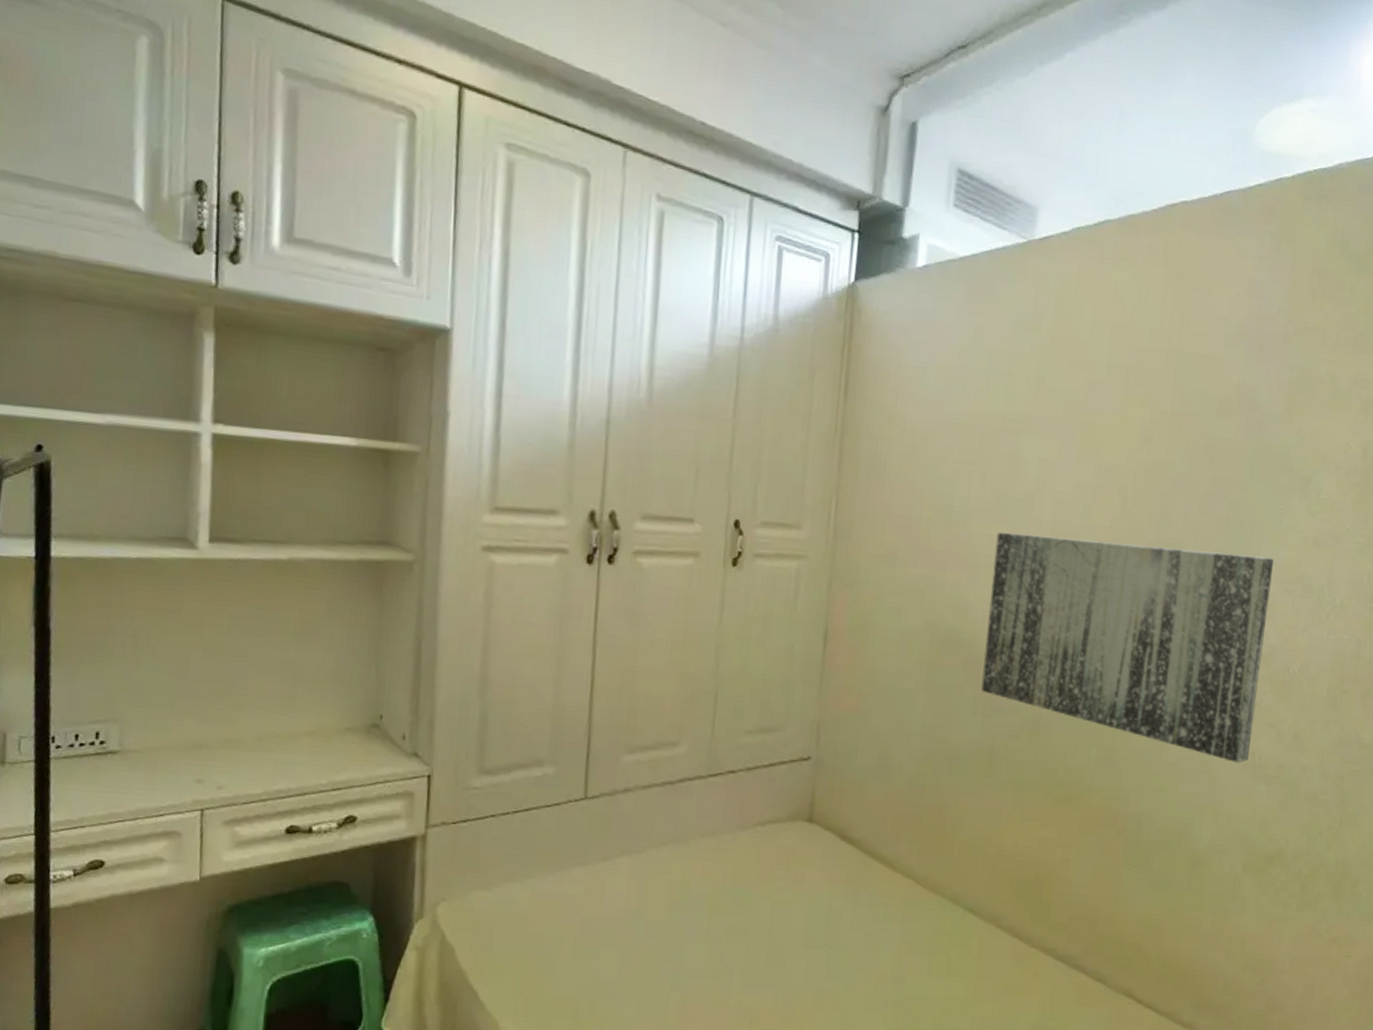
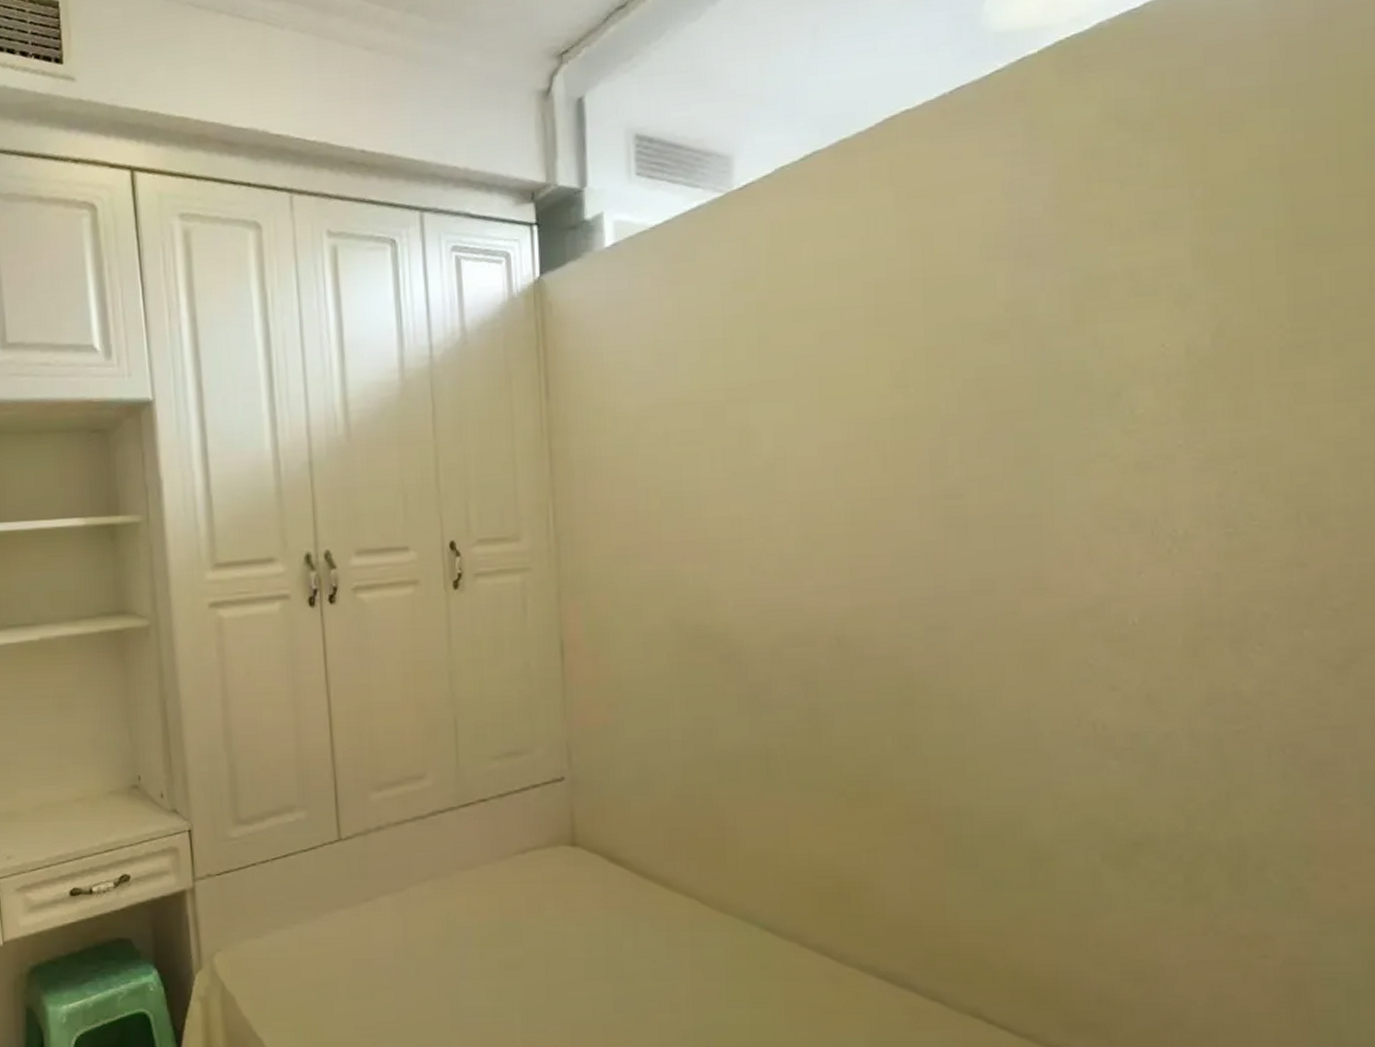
wall art: present [981,532,1274,764] -> none [737,493,1090,737]

